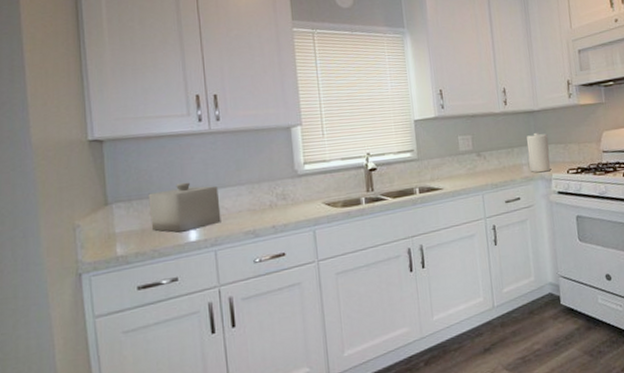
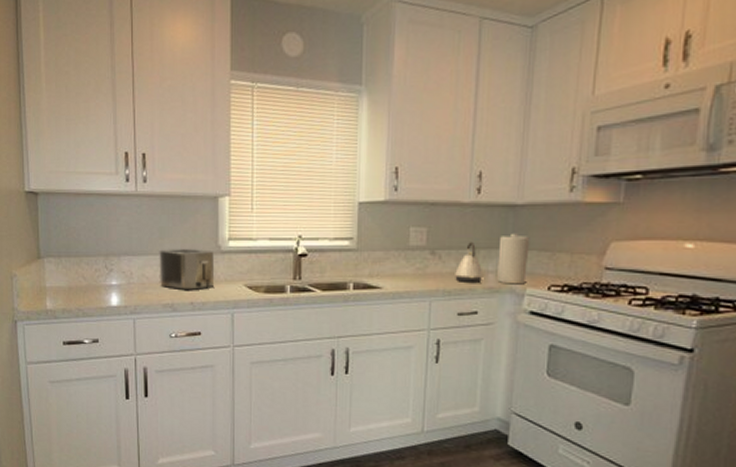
canister: present [148,182,221,233] -> none [76,245,141,295]
toaster: none [237,175,295,217] -> present [159,249,215,291]
kettle: none [498,143,520,177] -> present [455,242,484,284]

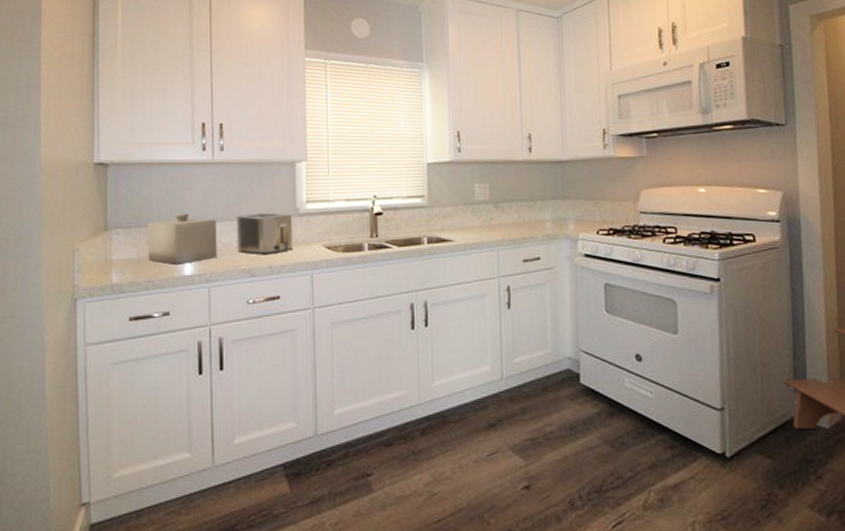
canister: none [76,245,141,295] -> present [147,213,218,265]
kettle: present [455,242,484,284] -> none [517,195,542,233]
paper towel holder: present [497,233,530,285] -> none [551,185,578,231]

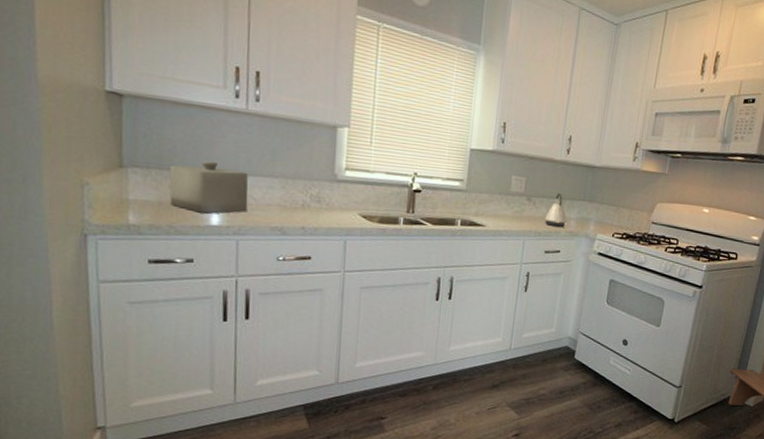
toaster: present [236,213,293,255] -> none [269,172,330,216]
kettle: none [517,195,542,233] -> present [545,193,567,228]

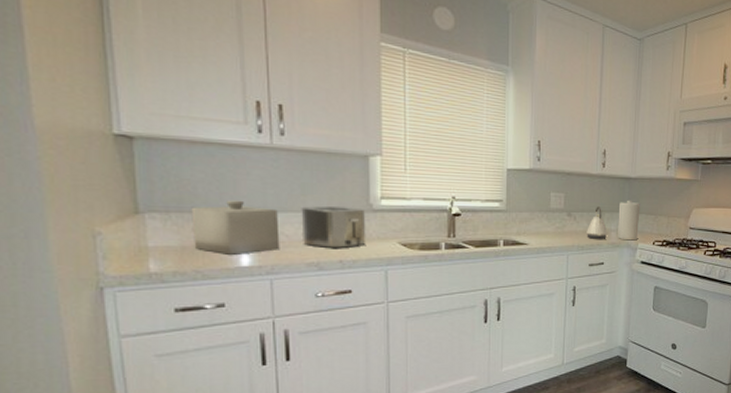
toaster: none [269,172,330,216] -> present [301,206,366,249]
paper towel holder: none [577,188,603,231] -> present [618,200,640,241]

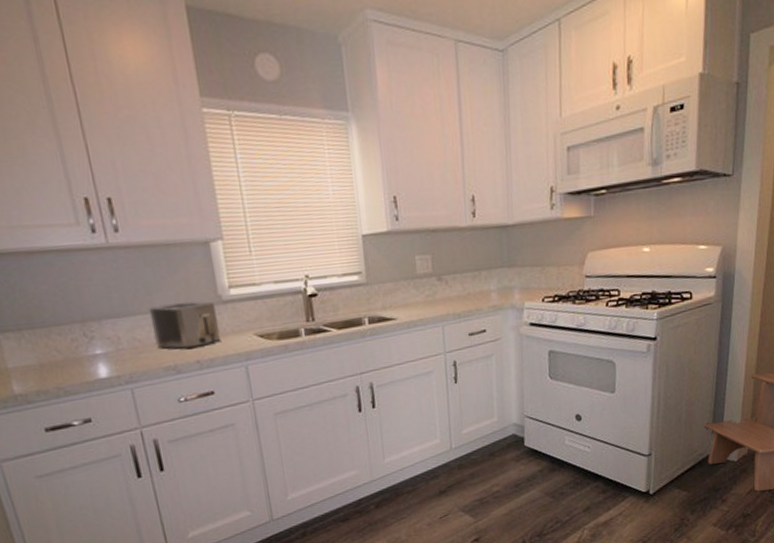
canister: present [191,200,280,255] -> none [41,308,135,368]
kettle: present [587,207,608,240] -> none [462,265,487,305]
paper towel holder: present [618,200,640,241] -> none [496,251,524,302]

